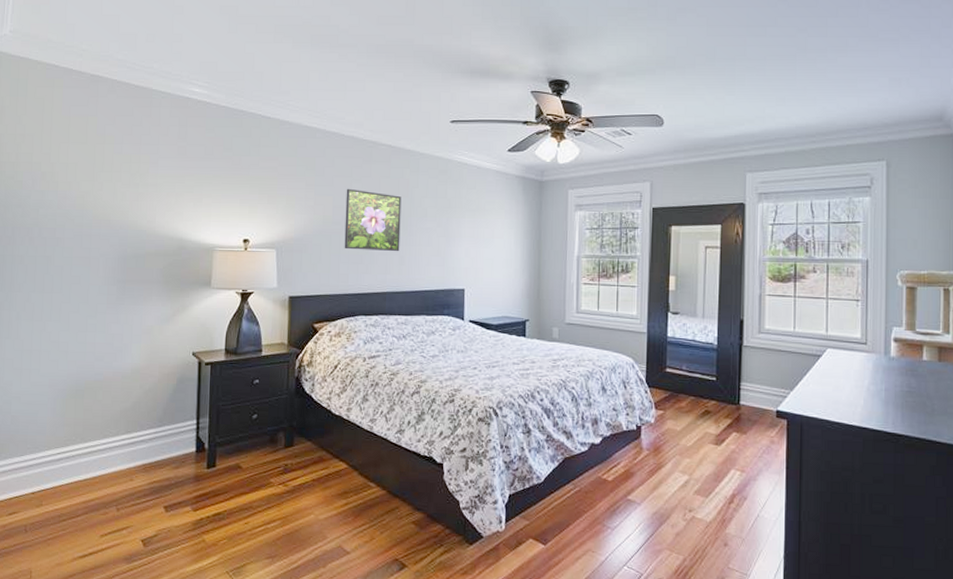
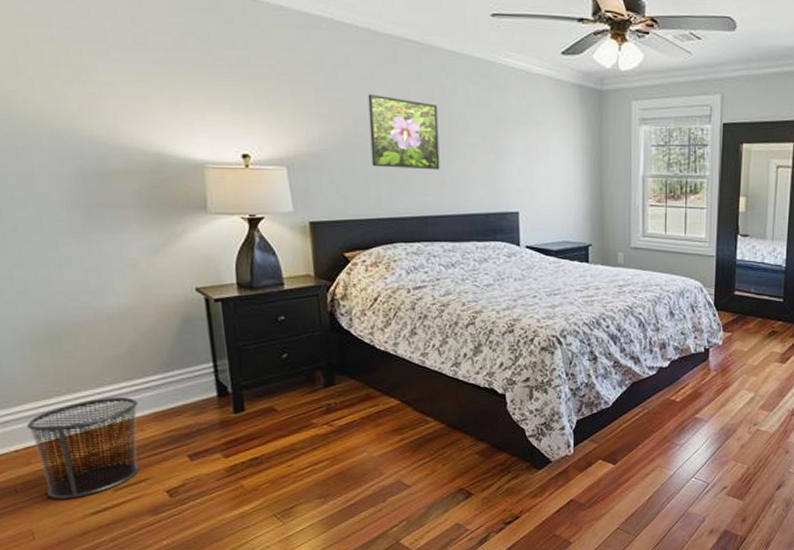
waste bin: none [45,448,133,541] -> present [27,398,140,499]

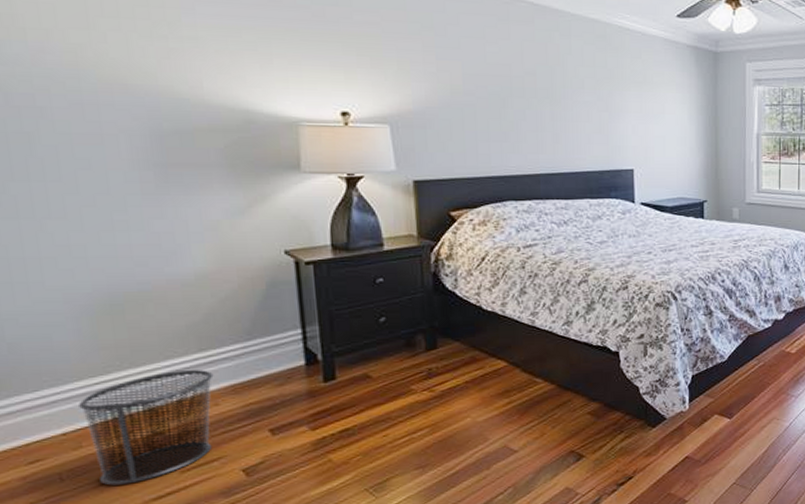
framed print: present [368,94,440,171] -> none [478,52,553,129]

